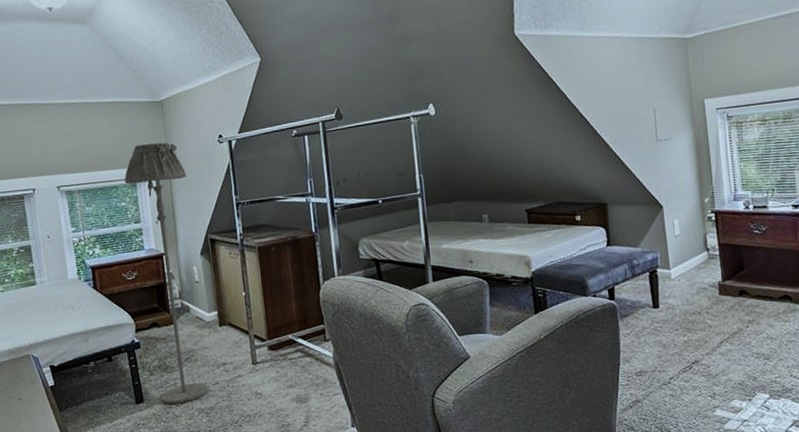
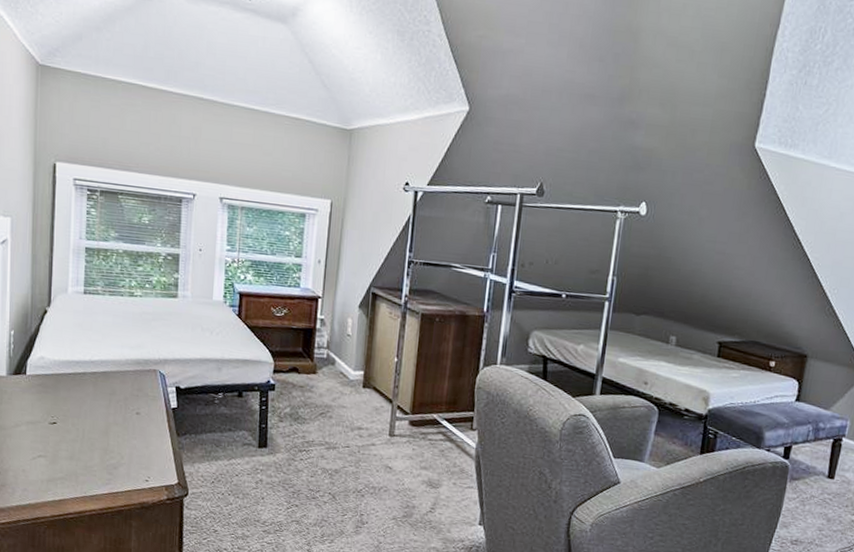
floor lamp: present [124,142,207,405] -> none [285,172,362,459]

